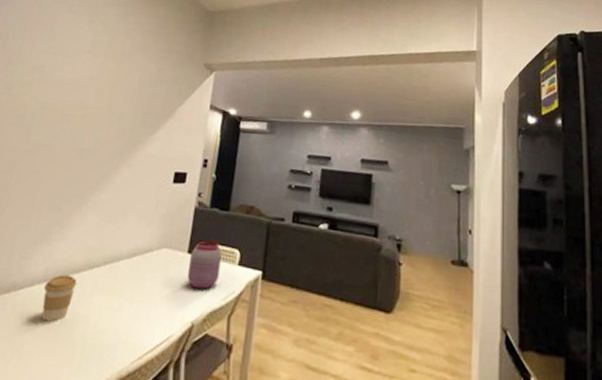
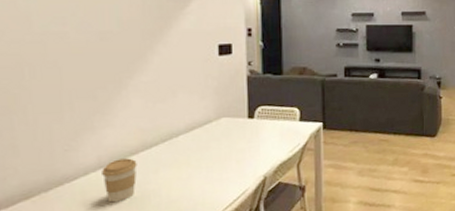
jar: present [187,240,222,290] -> none [251,104,283,148]

